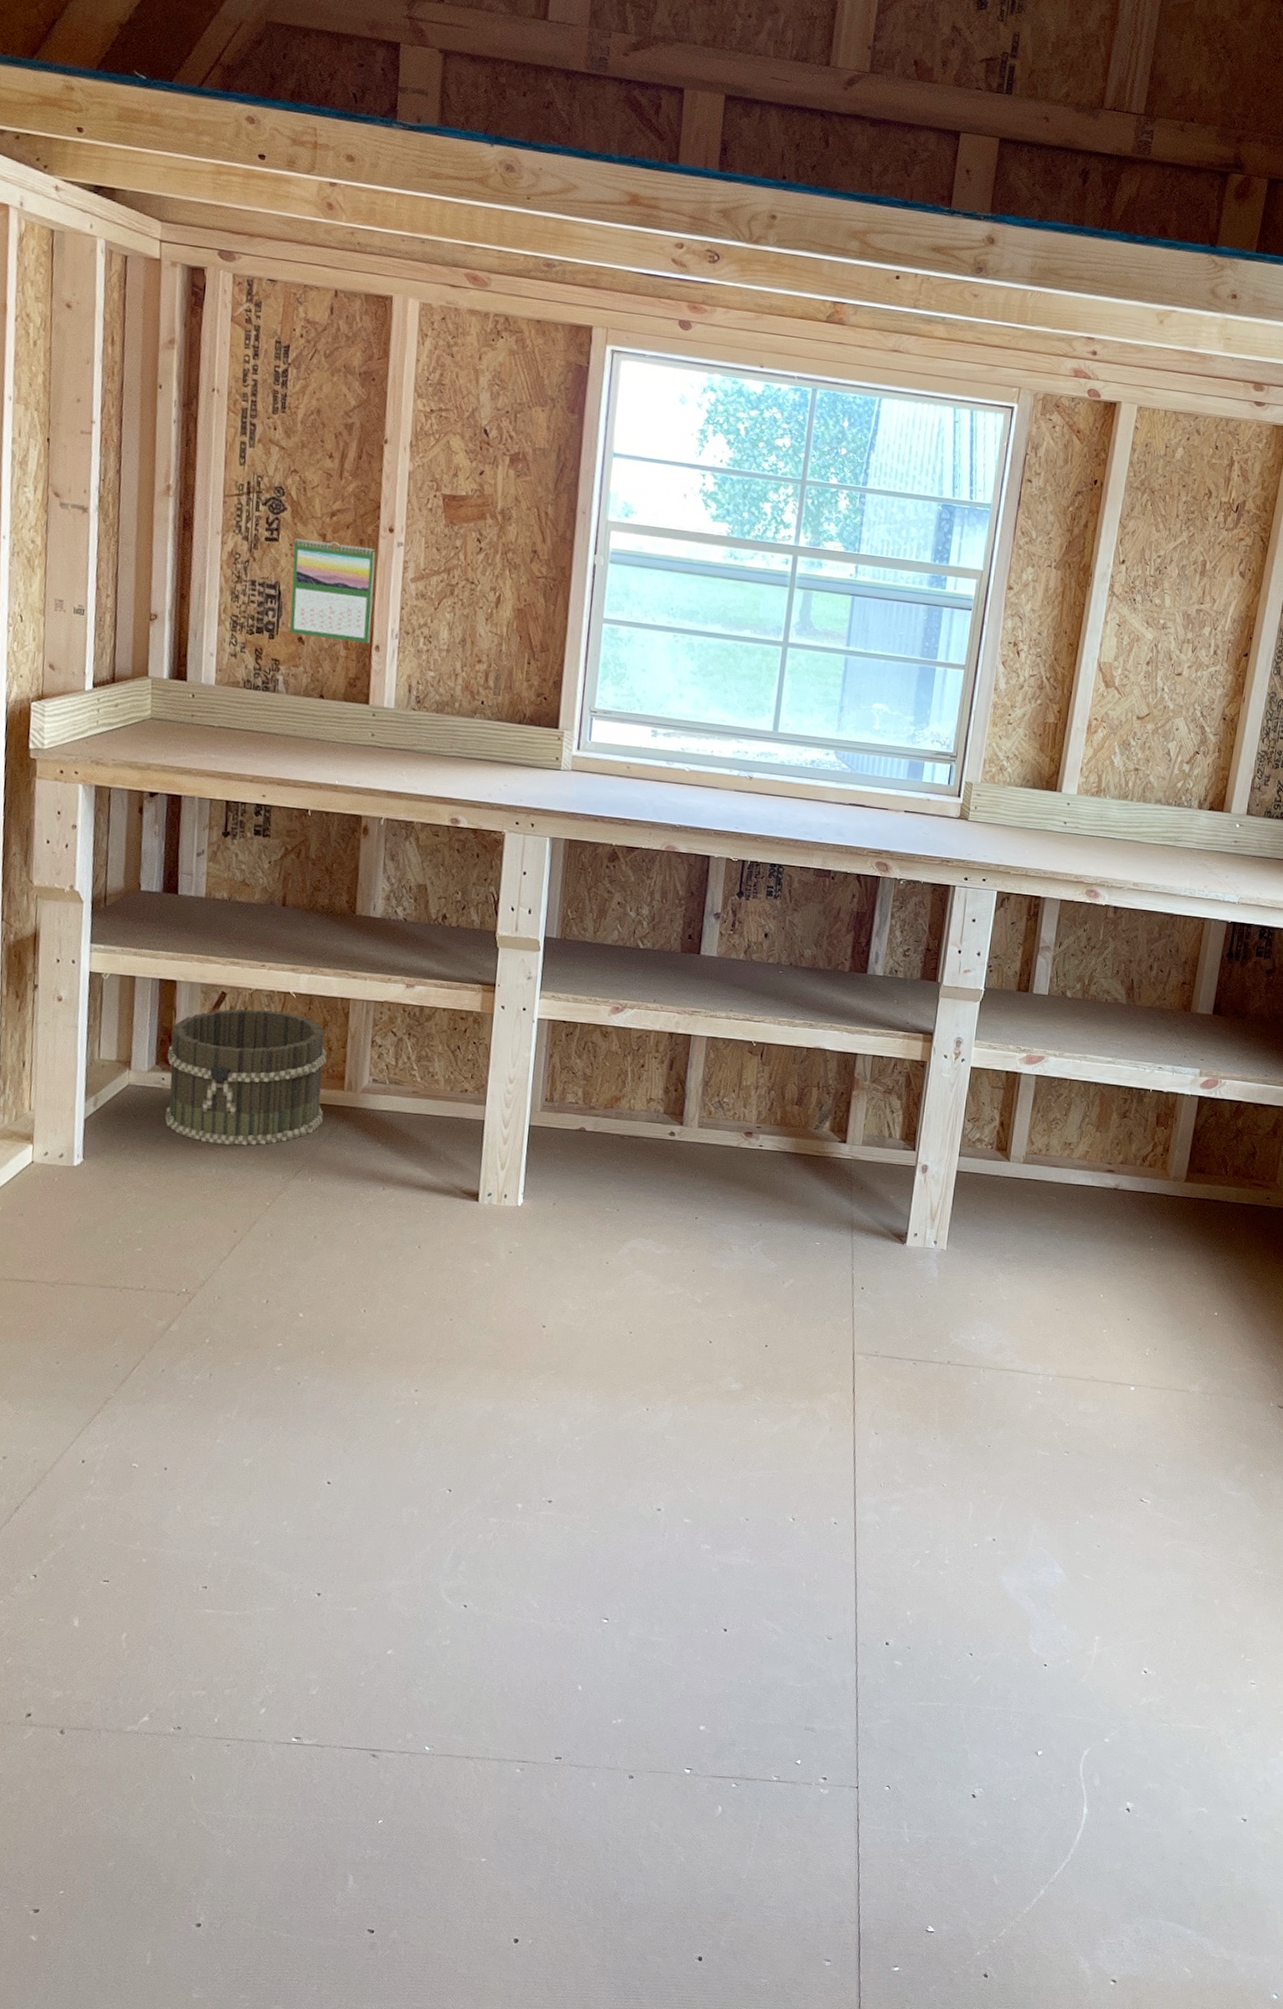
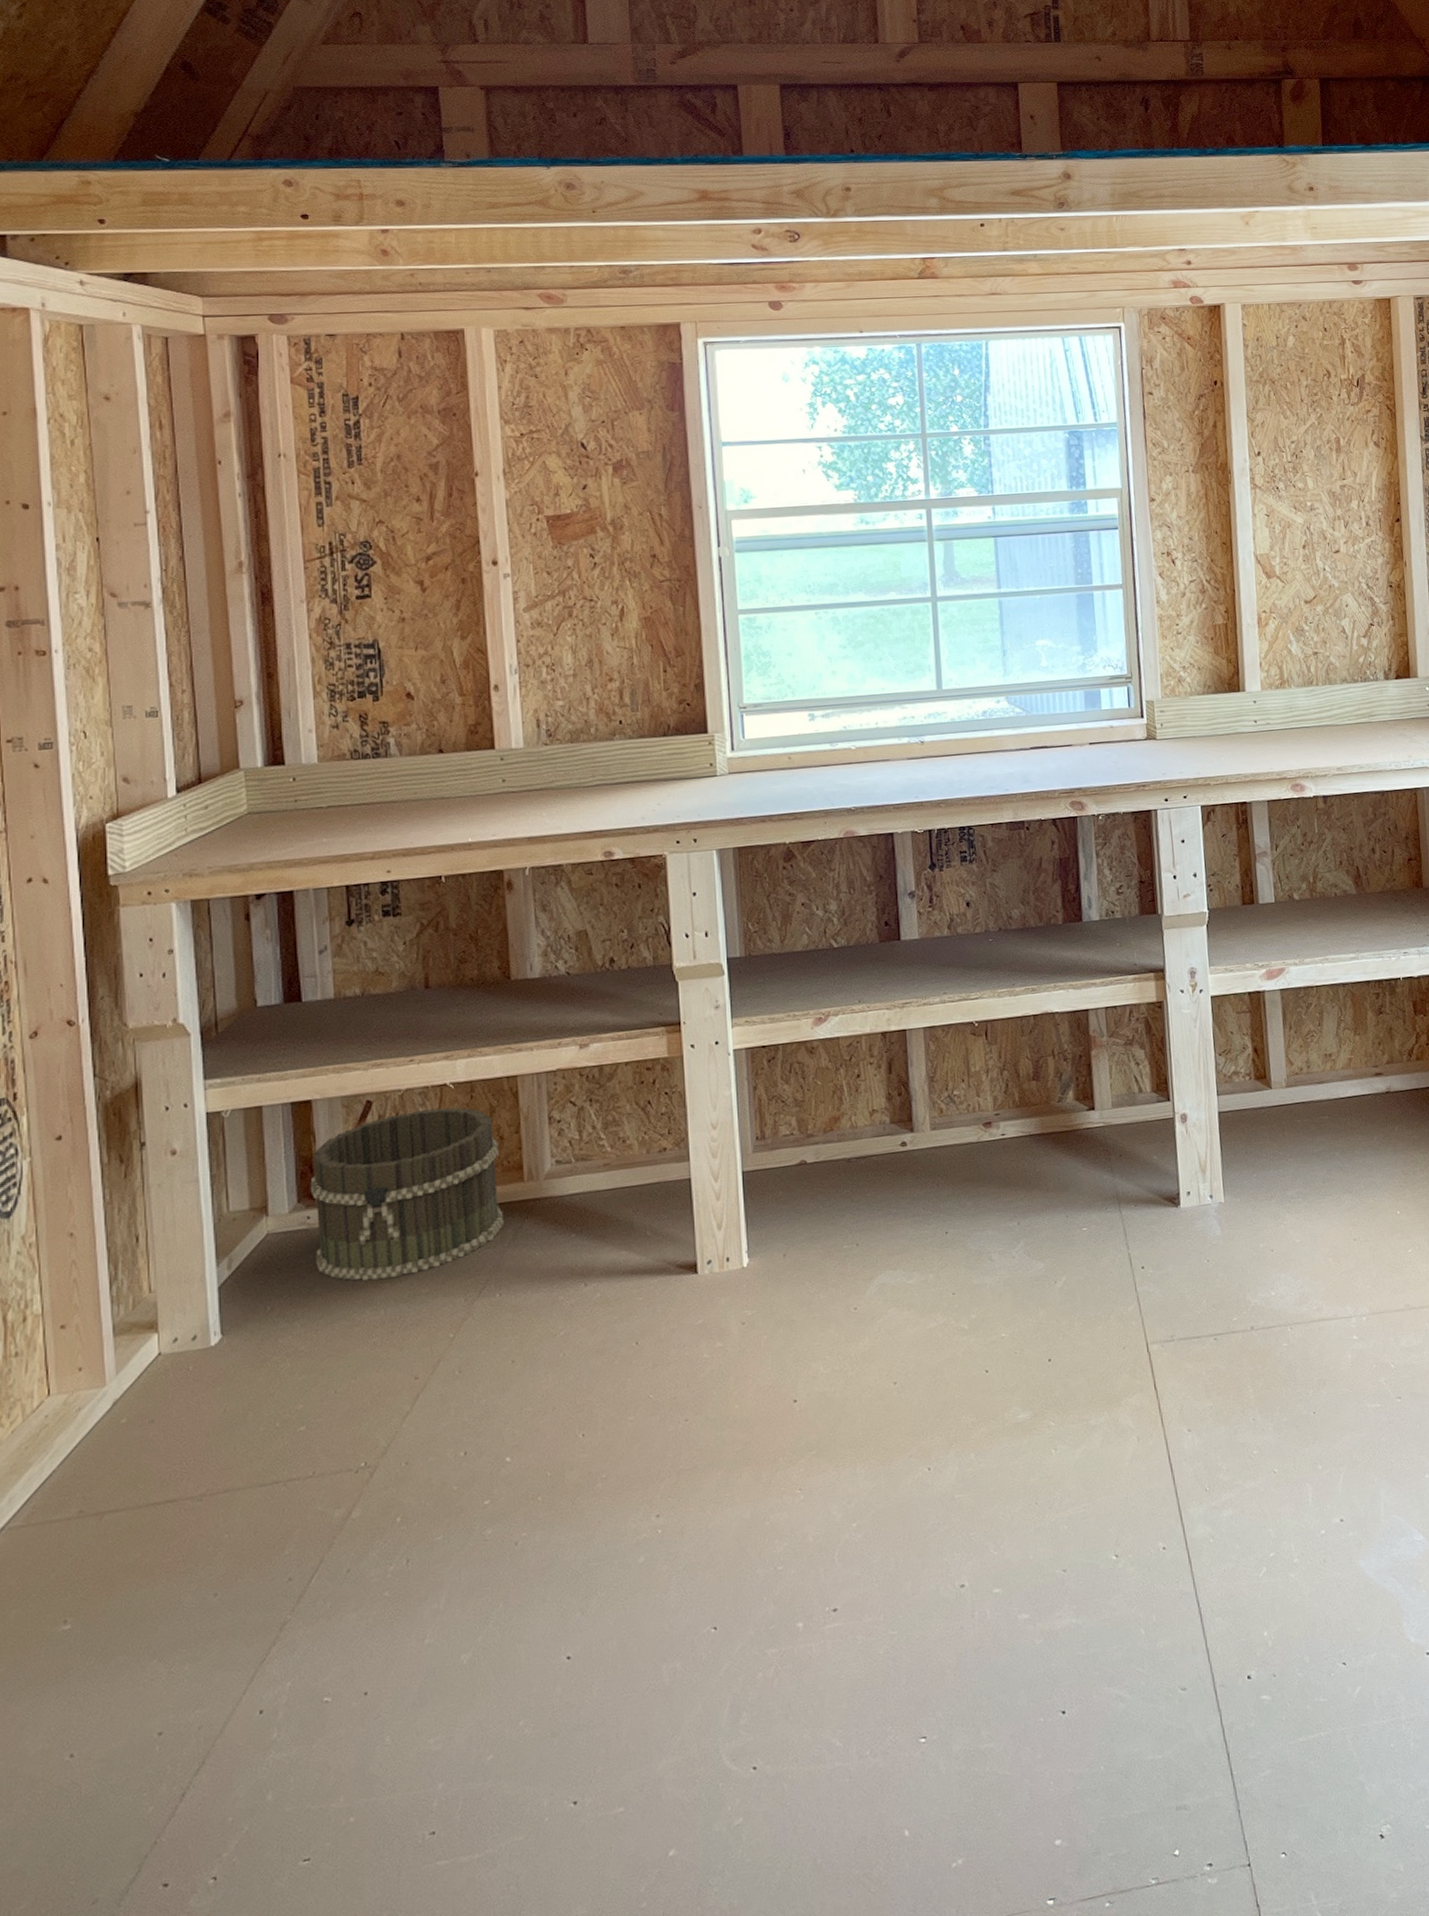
calendar: present [290,538,376,644] -> none [390,585,487,691]

